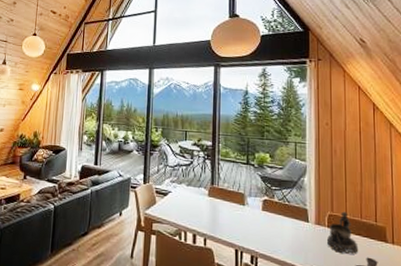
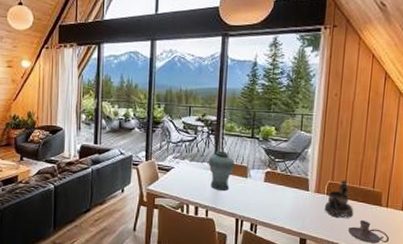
vase: none [205,176,231,218] -> present [208,151,235,190]

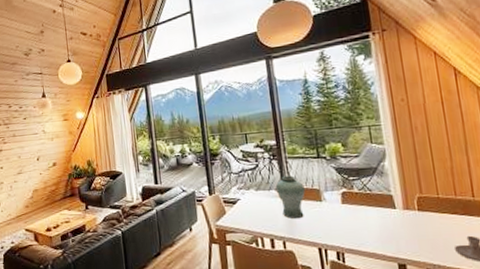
decorative bowl: present [324,180,354,218] -> none [418,191,457,236]

